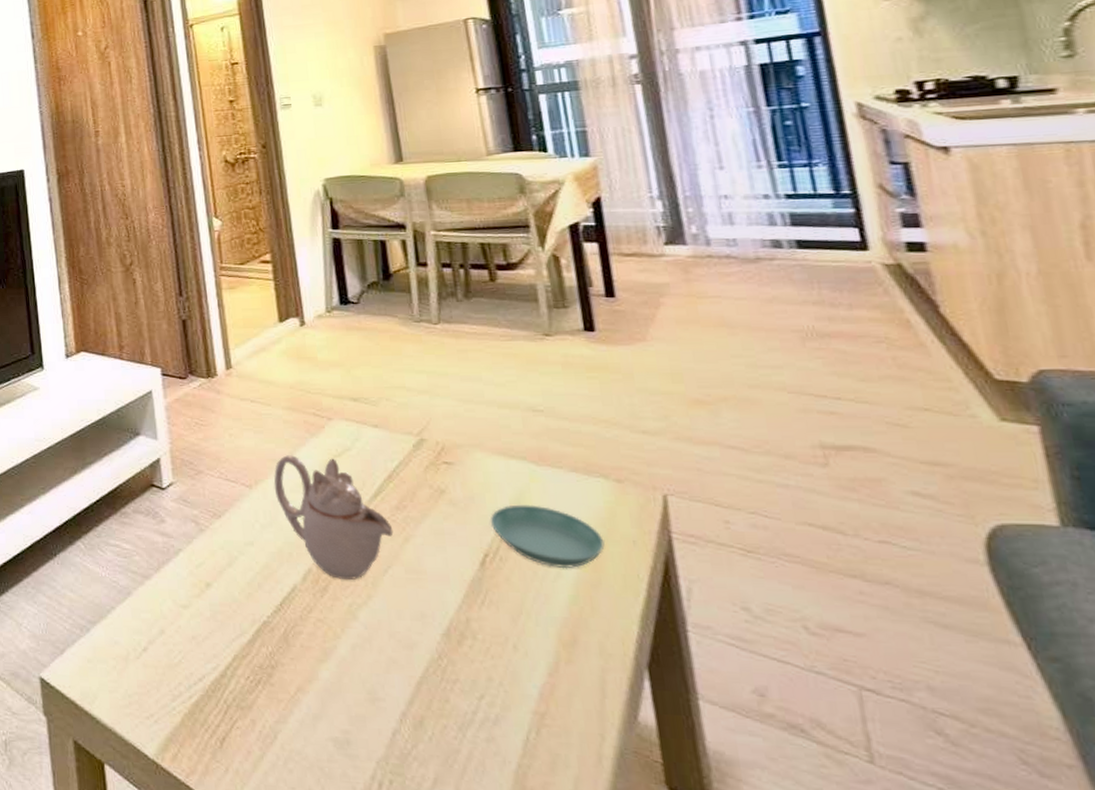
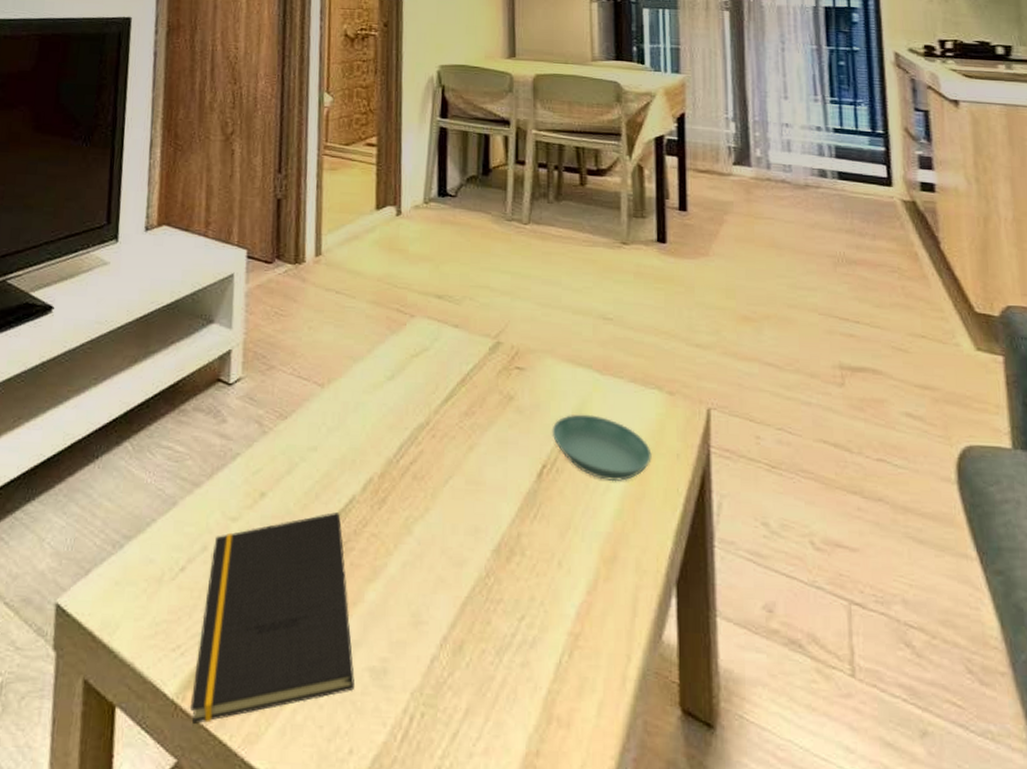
notepad: none [170,600,320,782] -> present [191,512,354,725]
teapot: present [273,455,394,581] -> none [346,353,459,492]

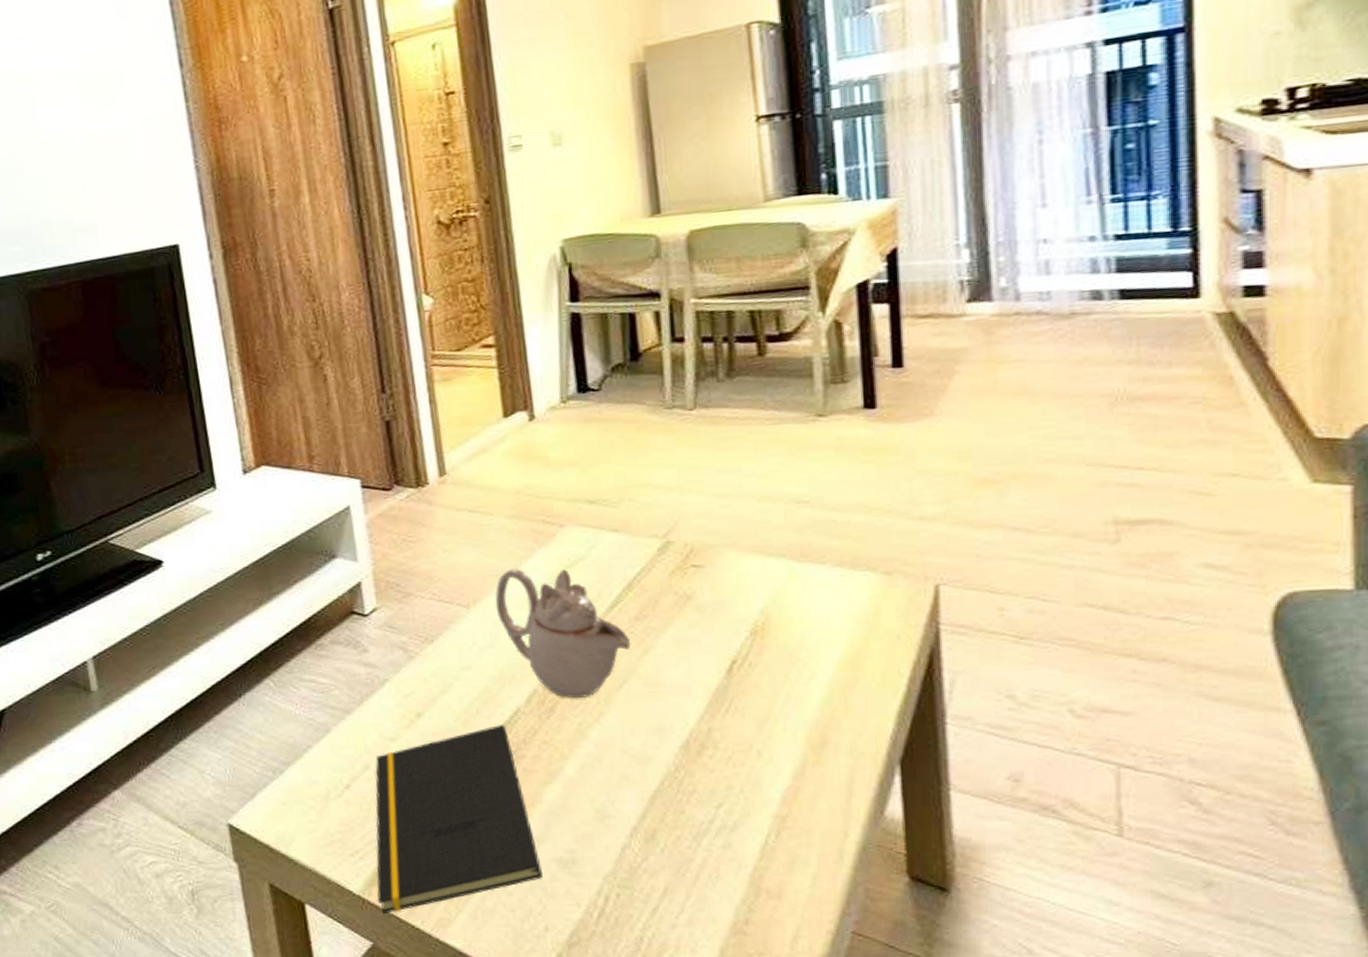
teapot: none [346,353,459,492] -> present [495,569,631,699]
saucer: present [552,414,652,482] -> none [740,605,866,670]

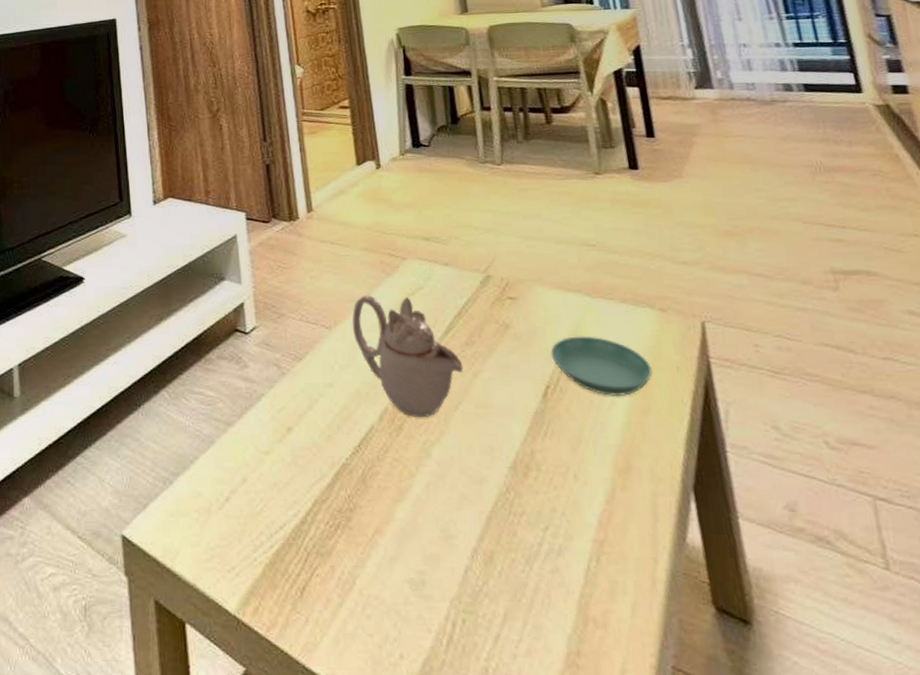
notepad: present [375,725,542,915] -> none [251,441,397,637]
saucer: none [740,605,866,670] -> present [550,336,653,397]

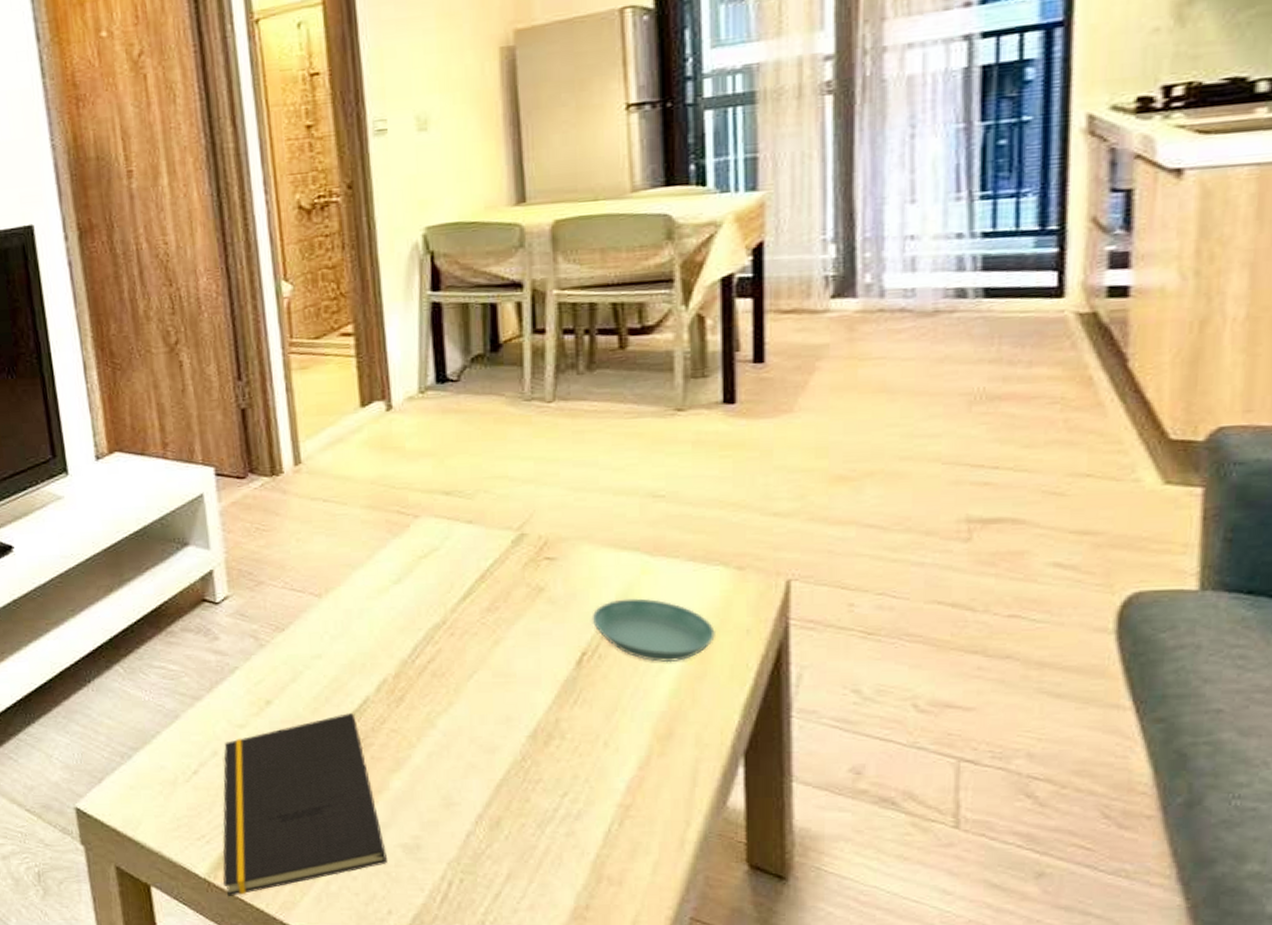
notepad: none [251,441,397,637] -> present [223,713,387,897]
teapot: present [352,295,464,418] -> none [347,559,482,689]

